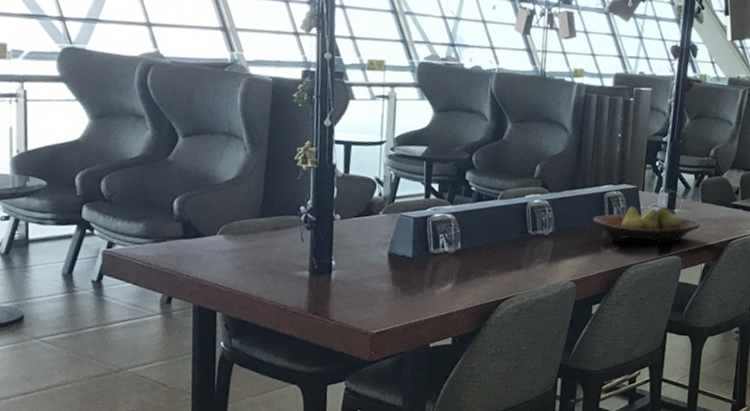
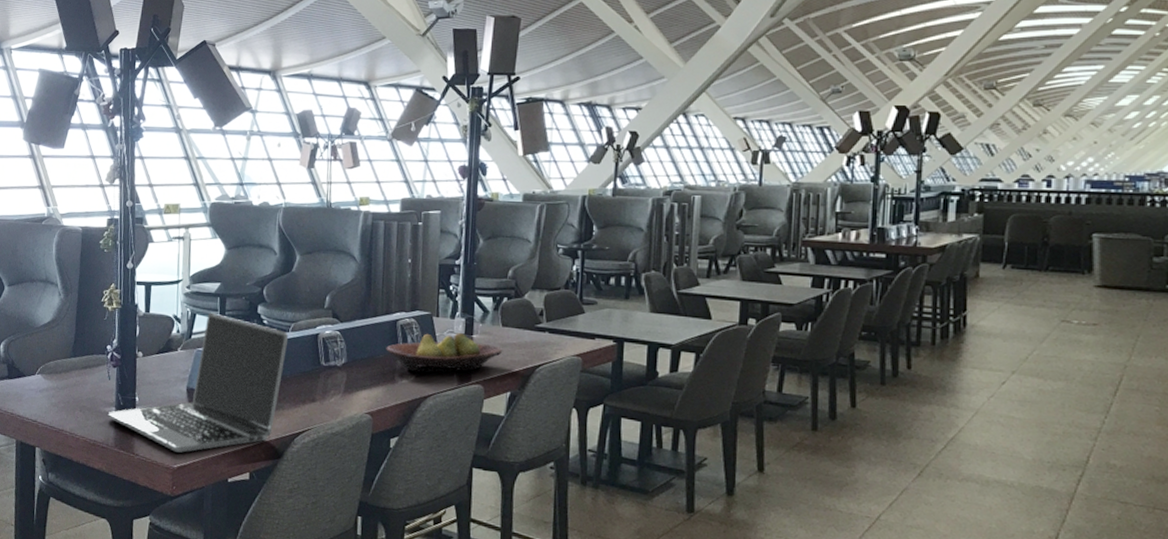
laptop: none [301,176,497,318] -> present [108,312,289,453]

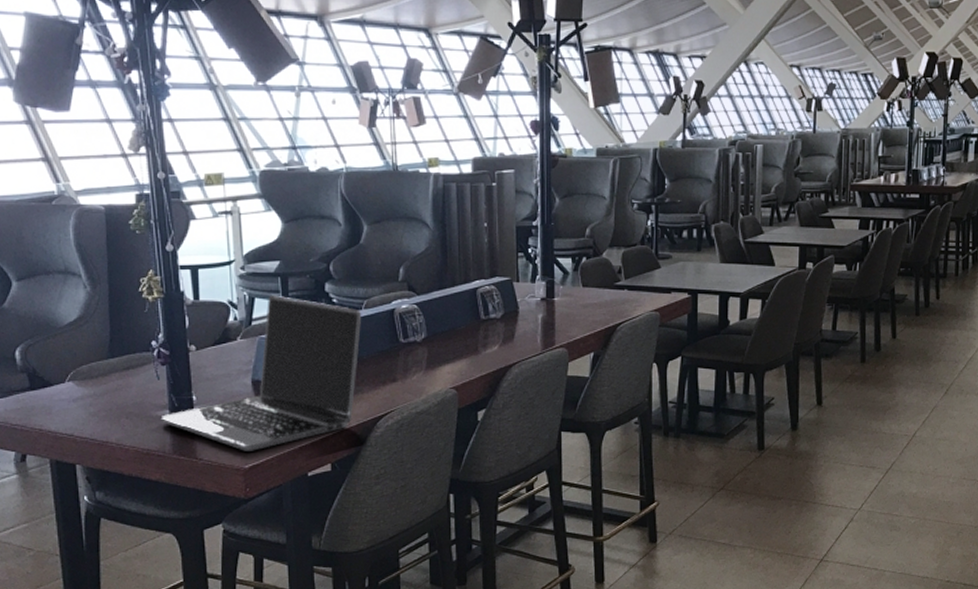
fruit bowl: present [386,333,503,373] -> none [467,297,585,341]

